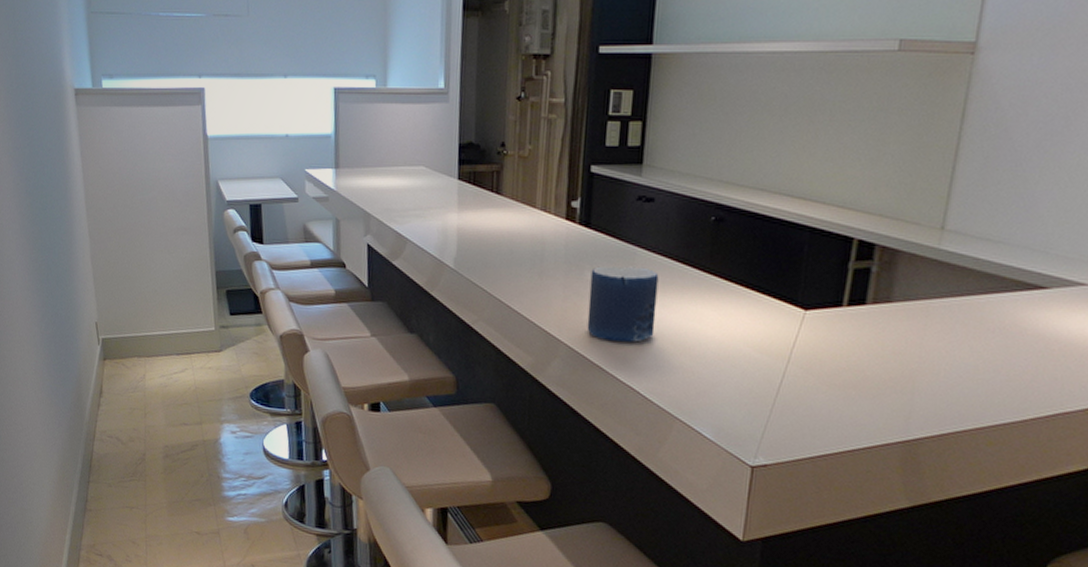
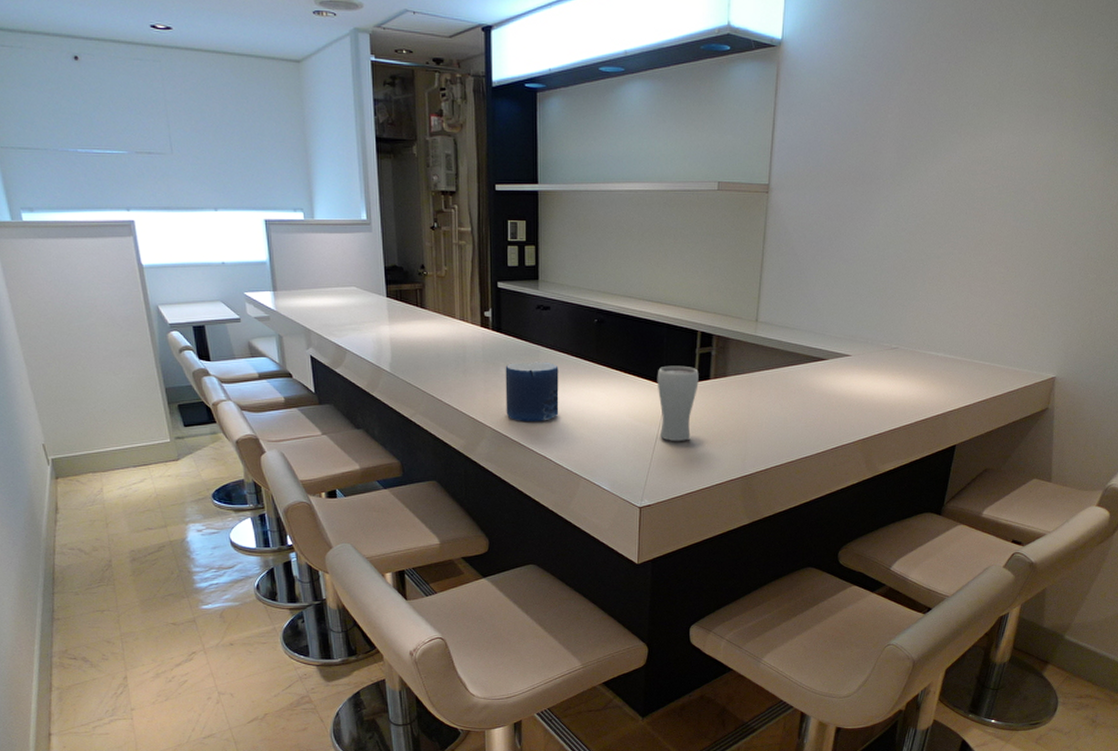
drinking glass: none [787,282,851,385] -> present [657,365,699,441]

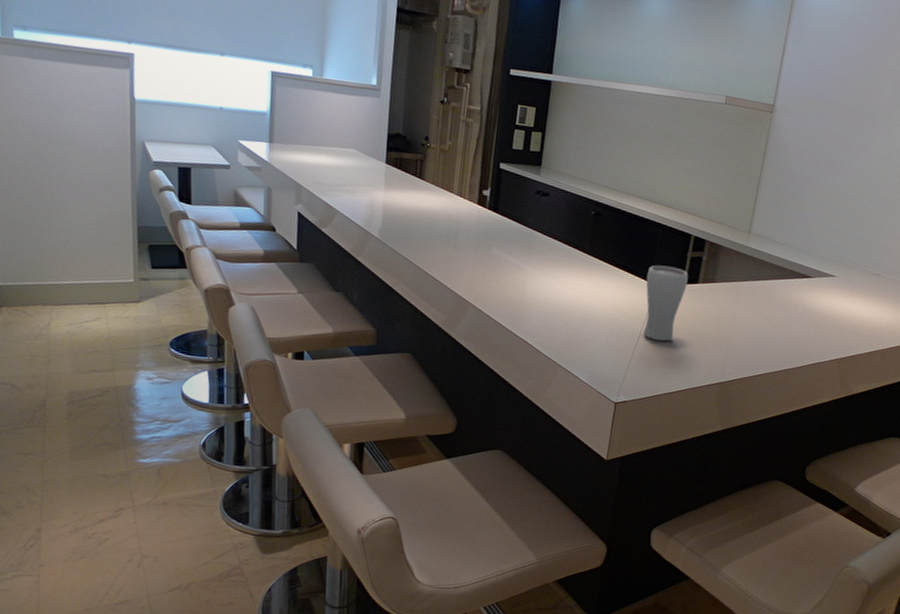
candle: present [505,361,559,421] -> none [491,244,551,306]

